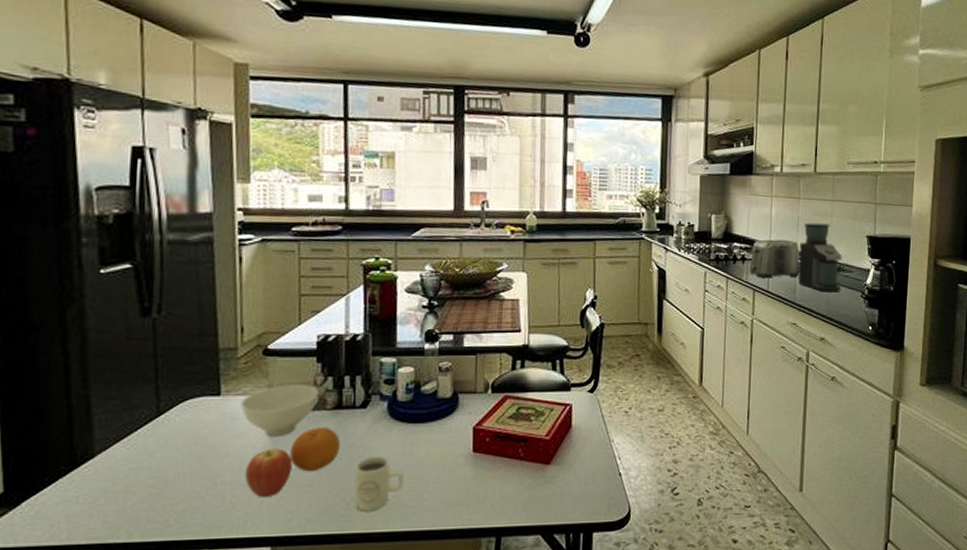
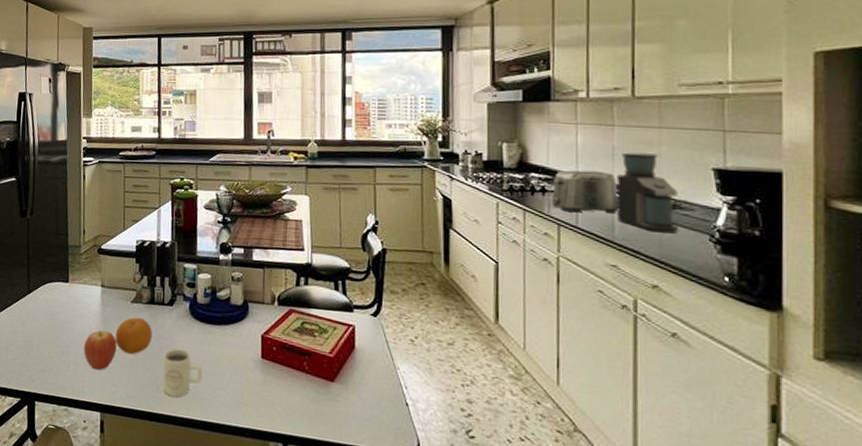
bowl: present [241,385,320,436] -> none [82,279,137,321]

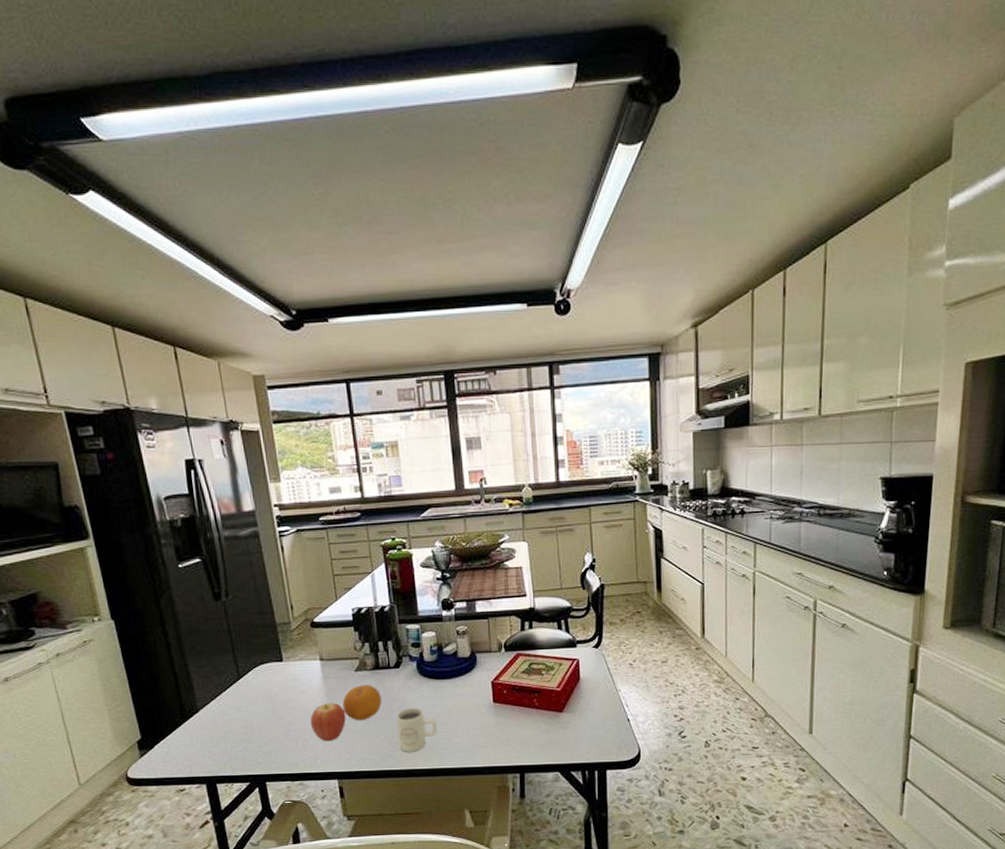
toaster: present [552,170,619,214] -> none [749,489,805,530]
coffee grinder: present [616,152,679,233] -> none [803,469,852,539]

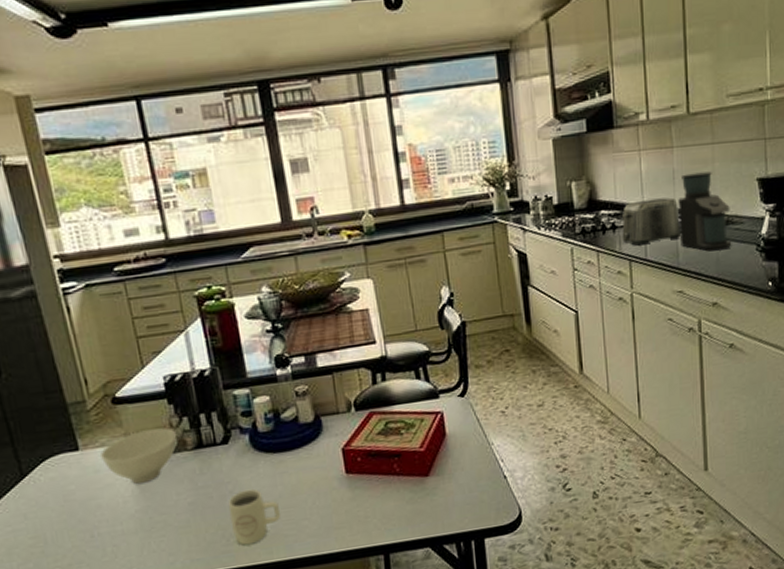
bowl: none [299,650,360,693] -> present [100,428,178,484]
fruit: present [310,702,346,742] -> none [119,494,166,544]
fruit: present [342,685,382,721] -> none [159,468,209,514]
toaster: none [749,489,805,530] -> present [621,197,682,246]
coffee grinder: none [803,469,852,539] -> present [678,171,732,251]

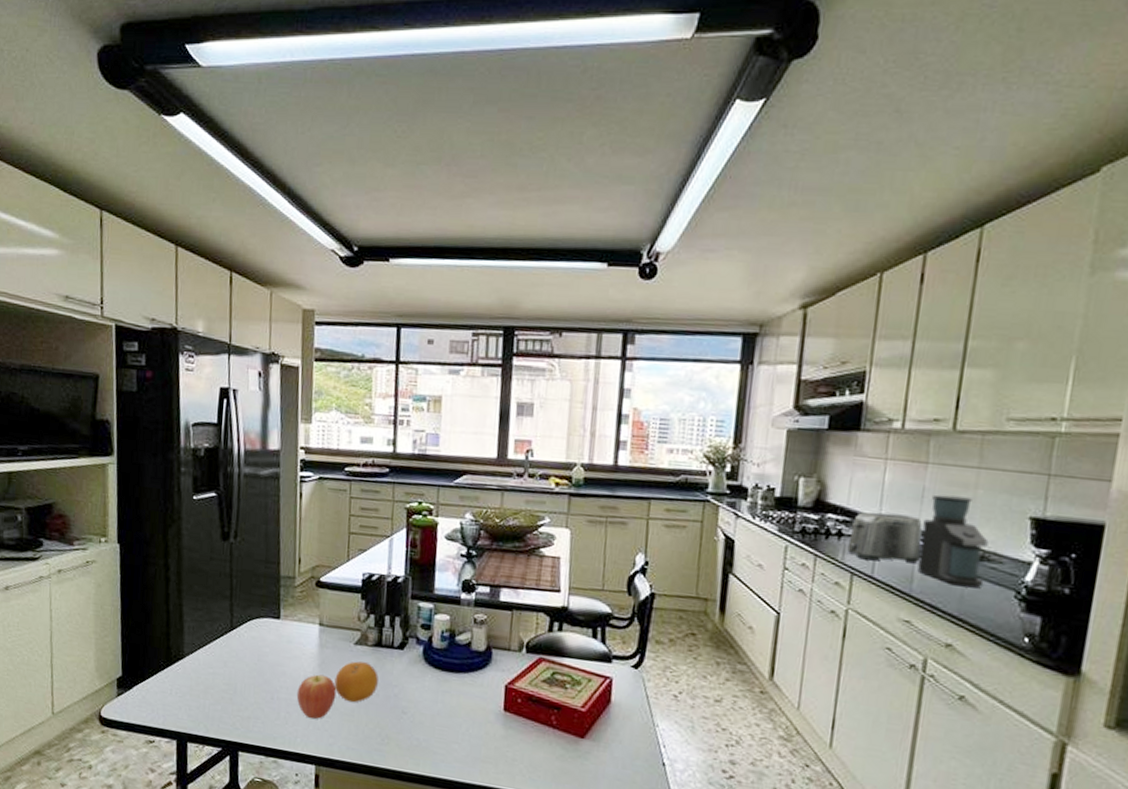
bowl: present [100,428,178,484] -> none [296,616,362,664]
fruit: none [119,494,166,544] -> present [296,674,337,720]
fruit: none [159,468,209,514] -> present [334,661,379,703]
mug: present [228,488,280,545] -> none [388,697,435,751]

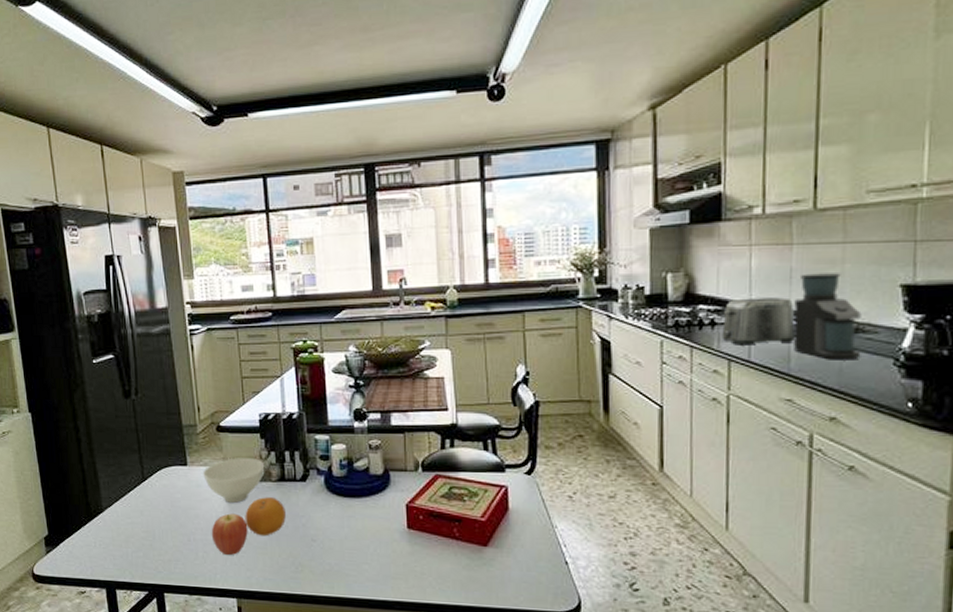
bowl: none [296,616,362,664] -> present [203,458,265,503]

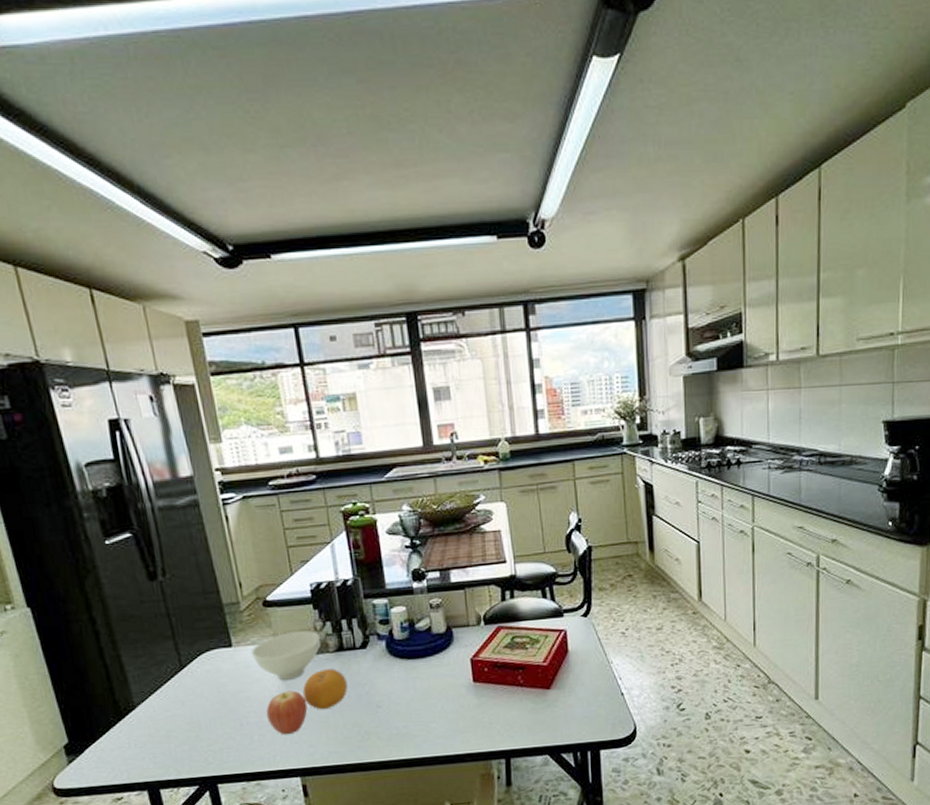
toaster: present [722,297,796,345] -> none [746,436,805,482]
coffee grinder: present [793,273,862,359] -> none [803,412,854,489]

